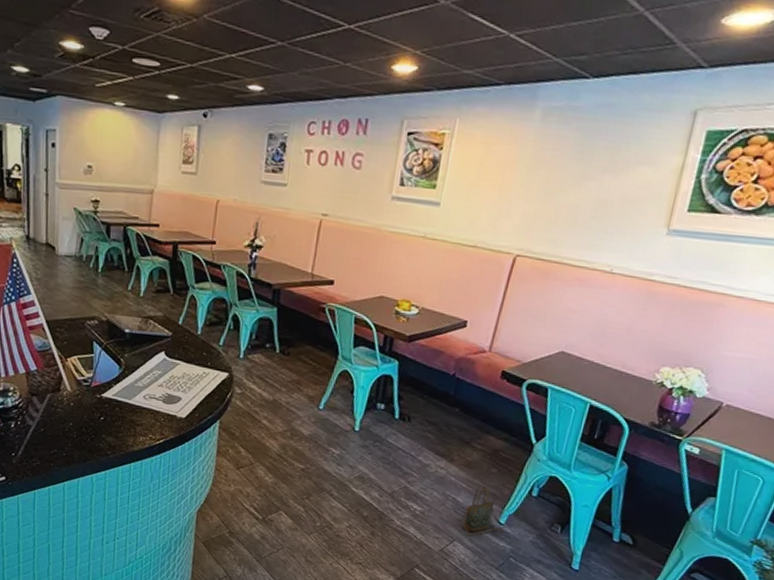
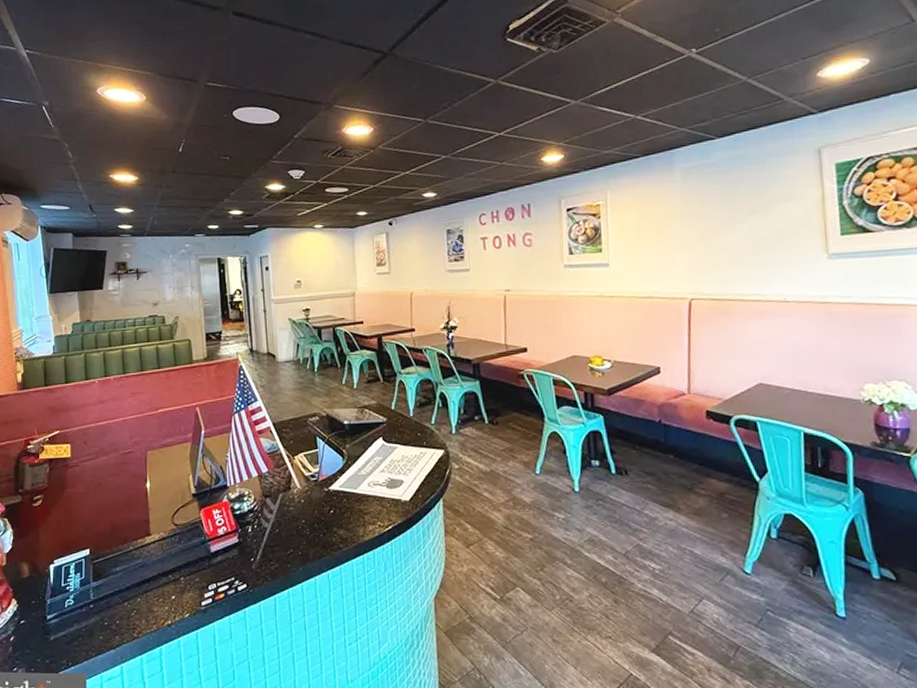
handbag: present [462,486,505,537] -> none [705,533,754,592]

